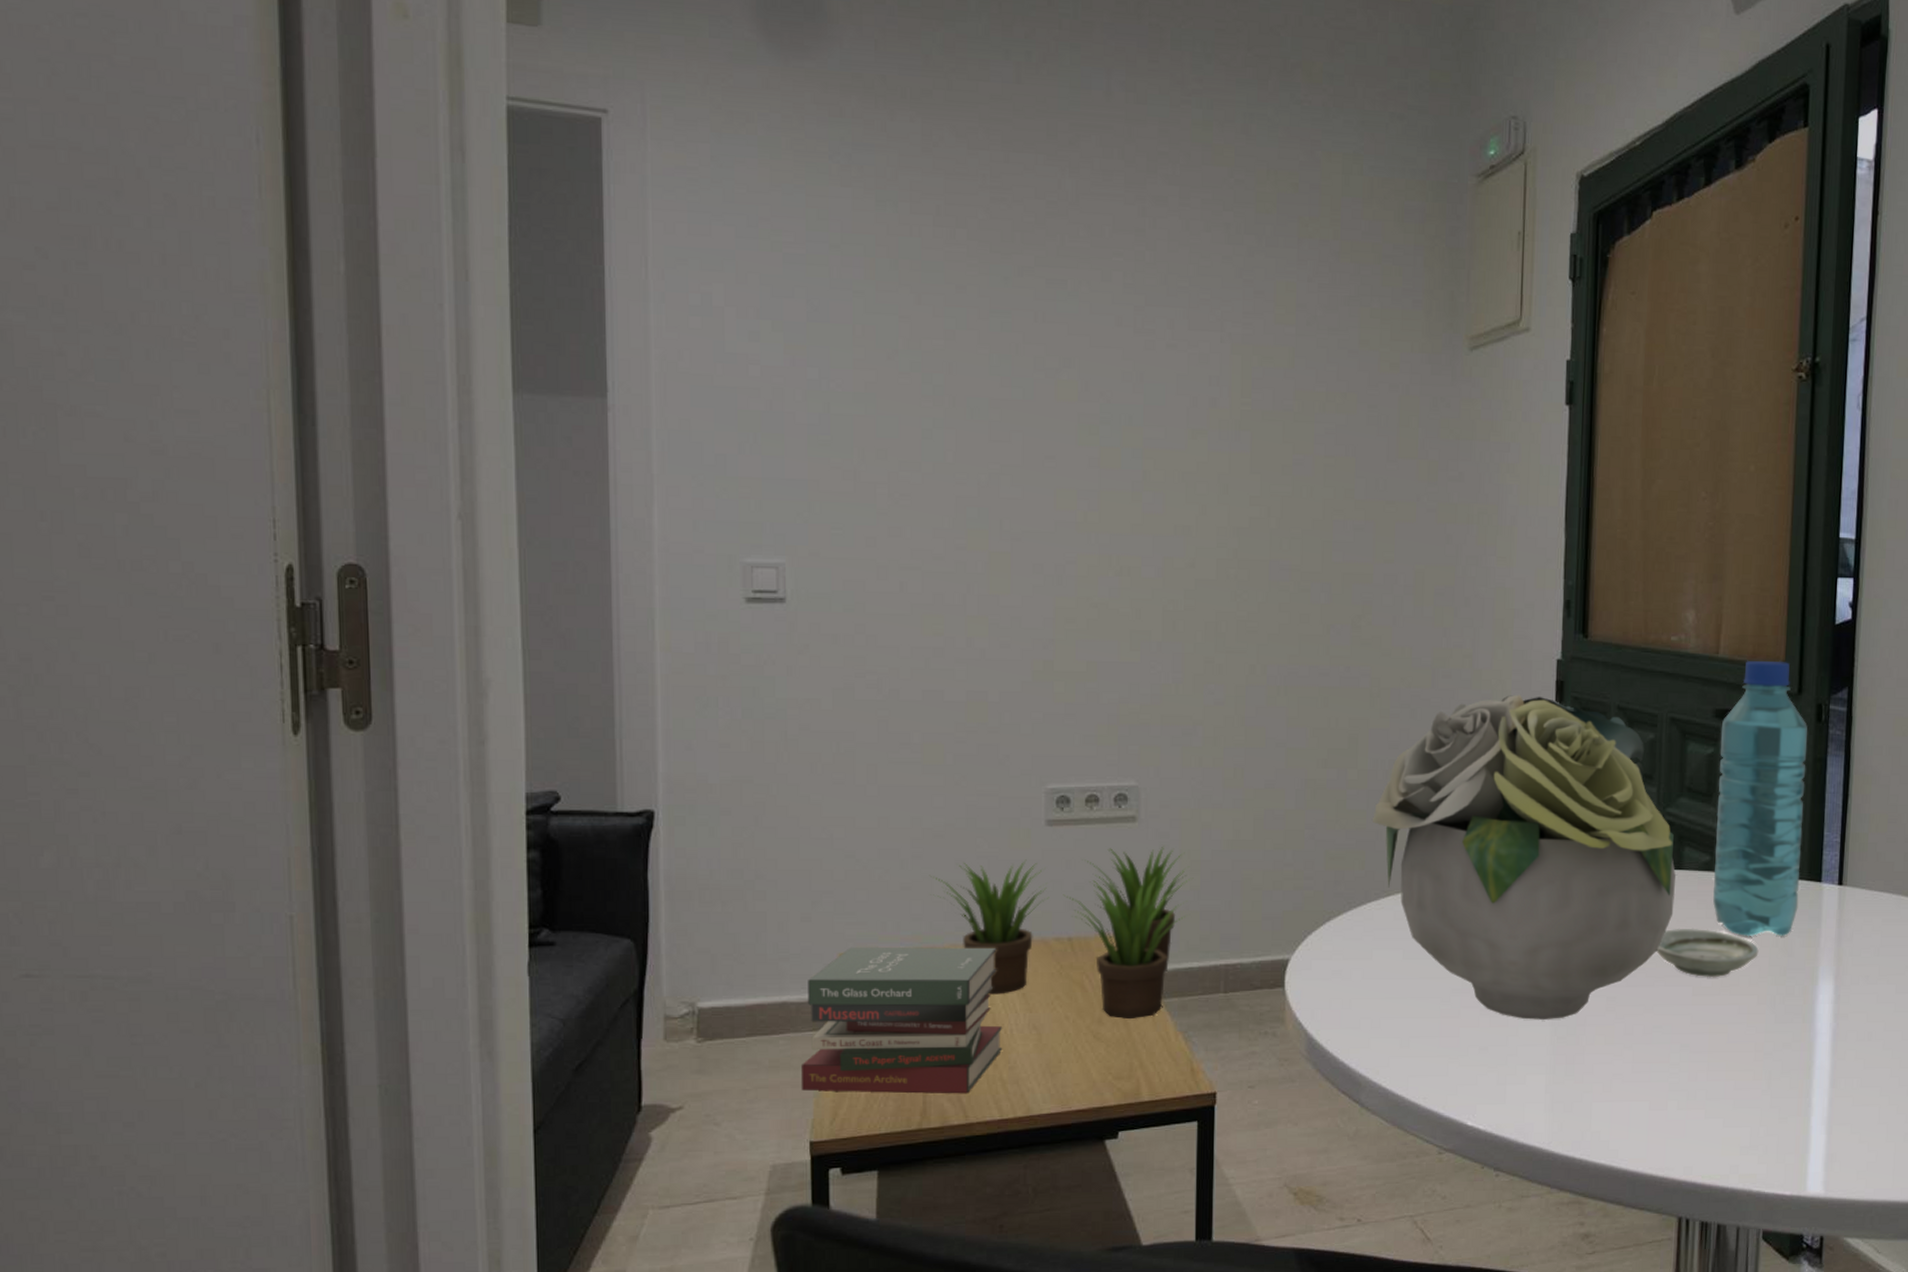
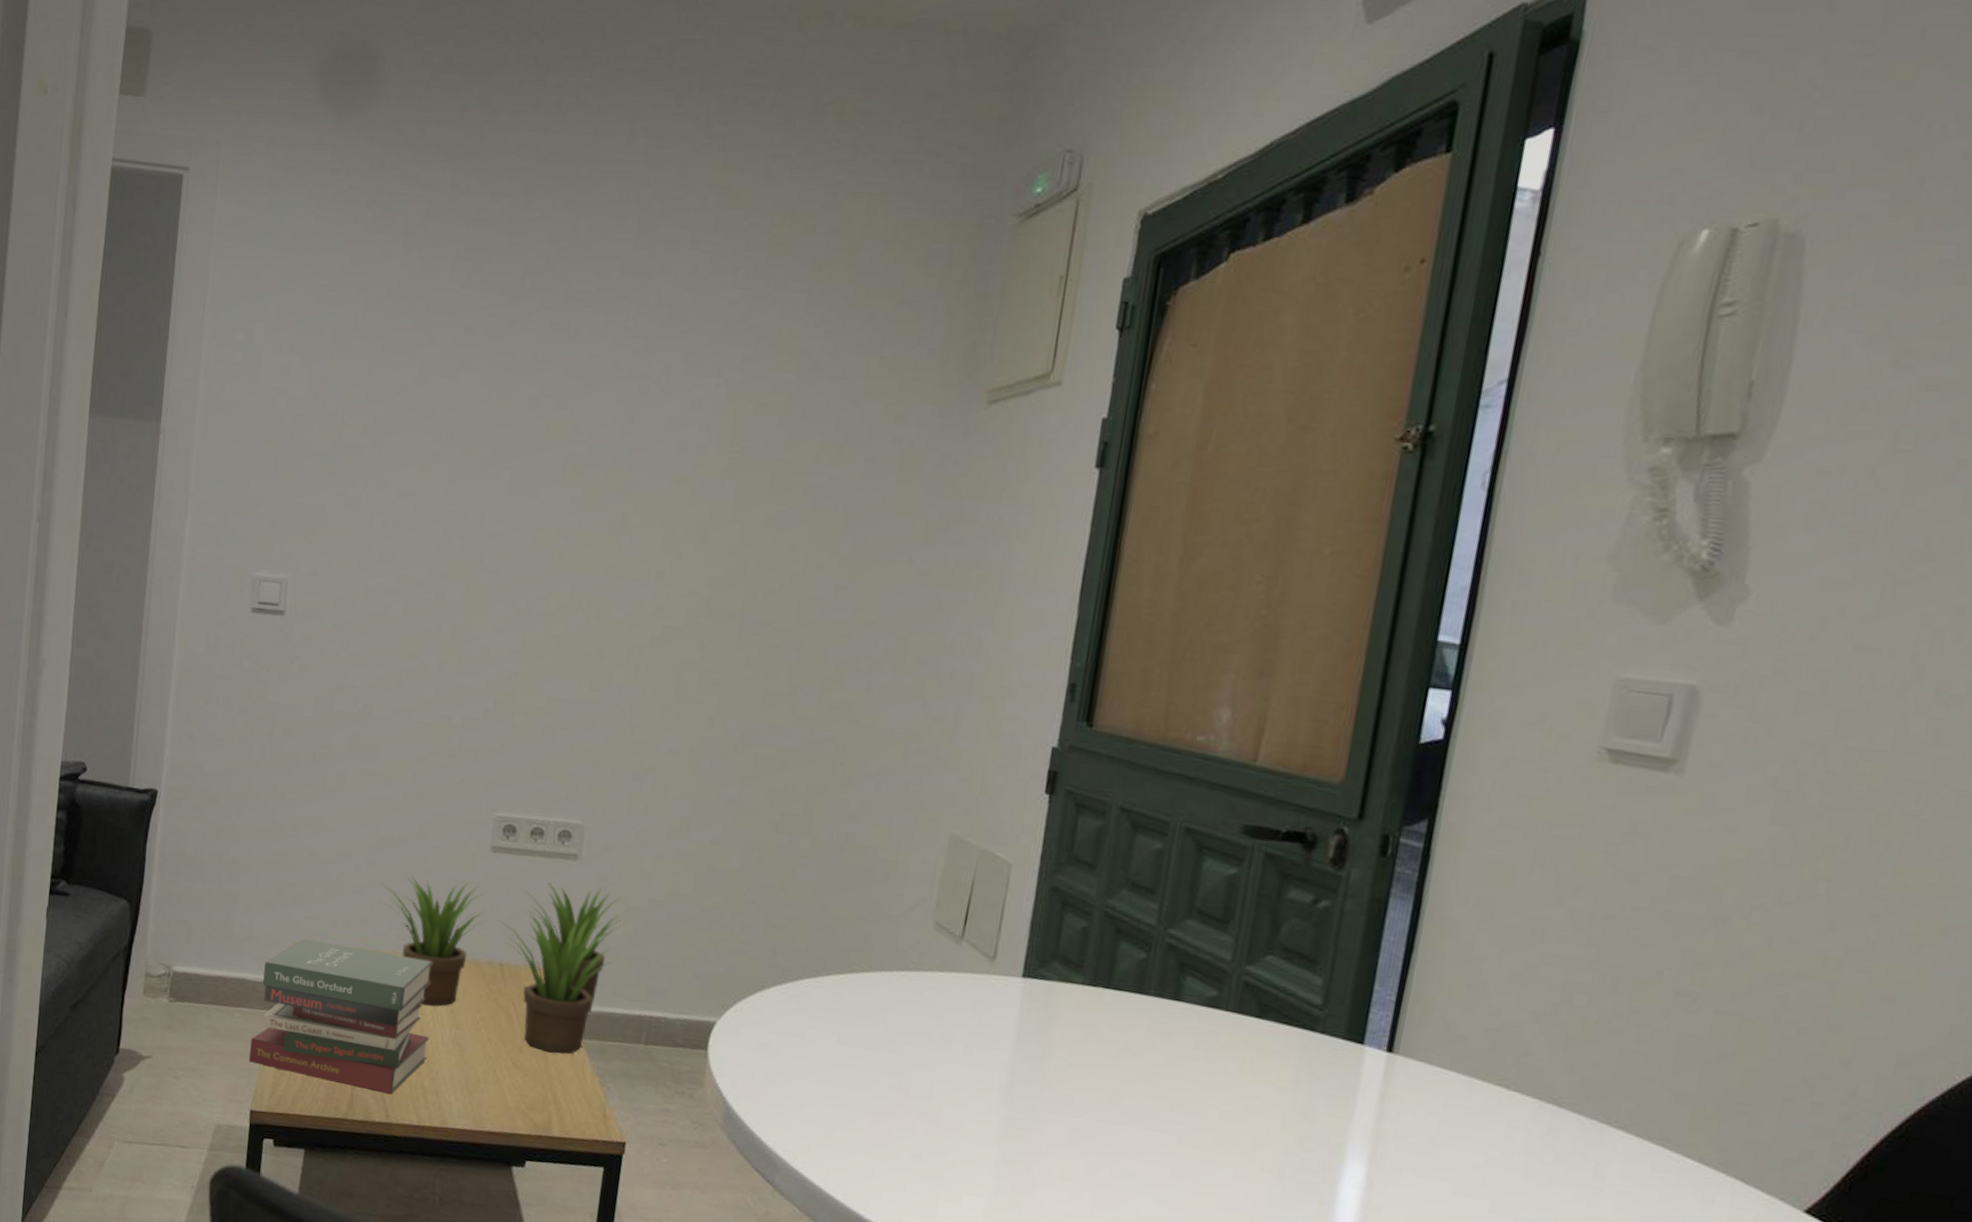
flower arrangement: present [1373,694,1676,1020] -> none [820,780,1174,1141]
saucer: present [1656,928,1759,978] -> none [1136,1066,1270,1131]
water bottle: present [1712,660,1808,937] -> none [1215,774,1367,1100]

